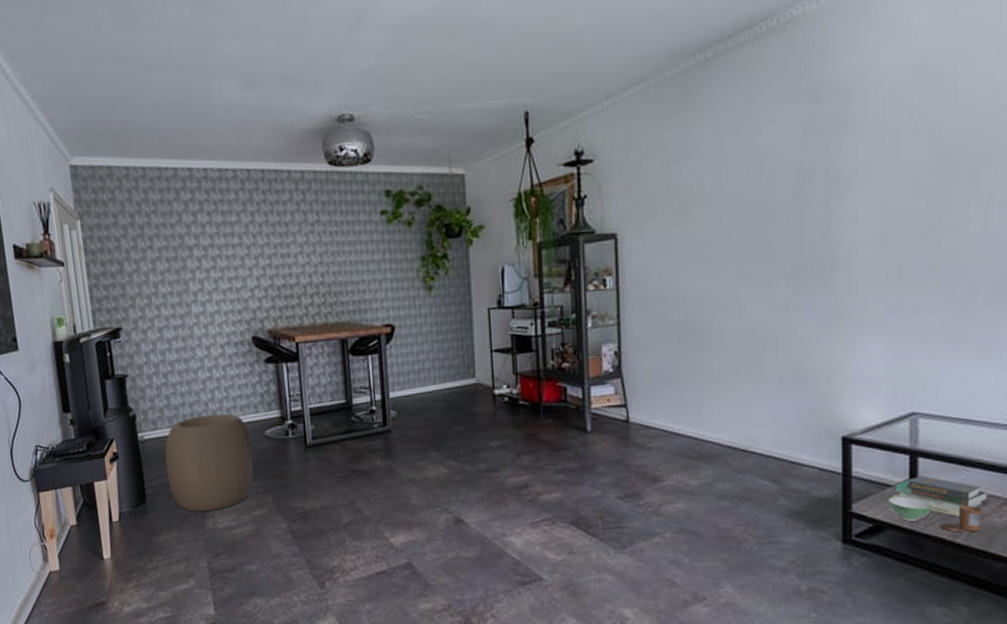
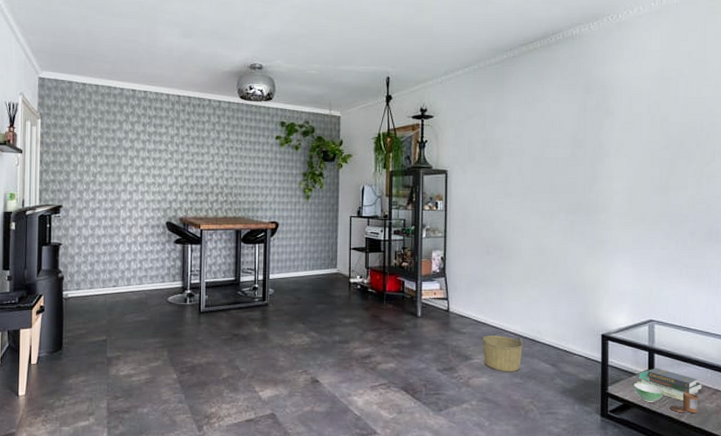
pouf: present [165,413,254,512] -> none [83,280,156,361]
basket: none [675,448,732,495] -> present [482,335,523,373]

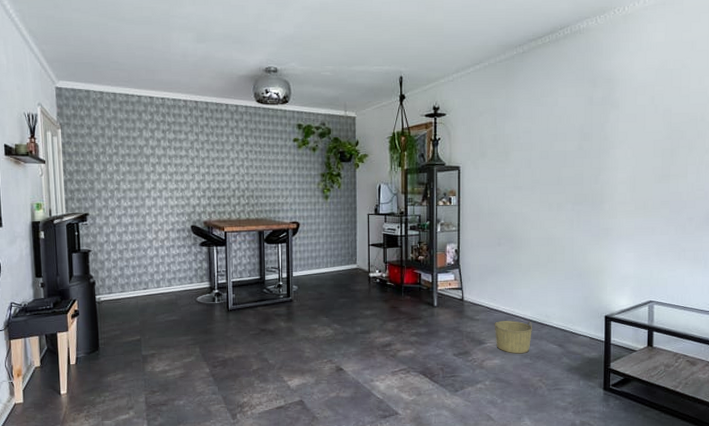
bowl: present [633,382,664,403] -> none [633,358,661,377]
books: present [637,368,702,402] -> none [637,344,696,374]
candle: present [669,393,698,414] -> none [666,365,693,384]

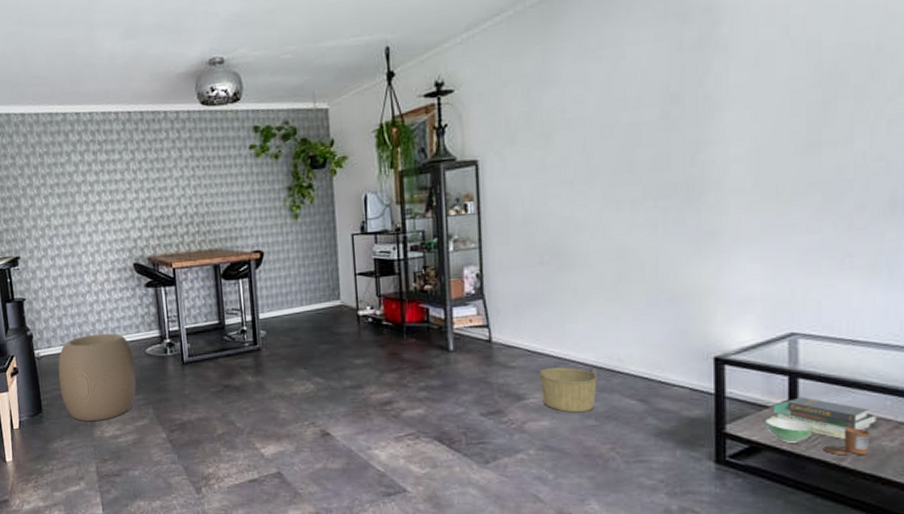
pouf: none [116,283,187,359] -> present [58,333,137,422]
bowl: none [633,358,661,377] -> present [765,417,813,444]
books: none [637,344,696,374] -> present [770,397,876,441]
candle: none [666,365,693,384] -> present [822,428,870,456]

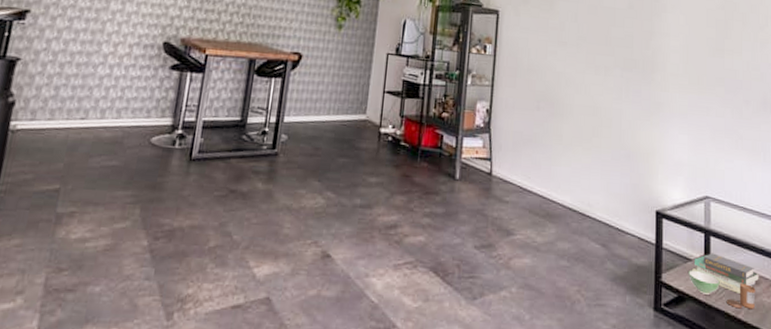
pouf: present [58,333,137,422] -> none [28,112,135,219]
basket: present [538,367,597,413] -> none [526,206,572,253]

